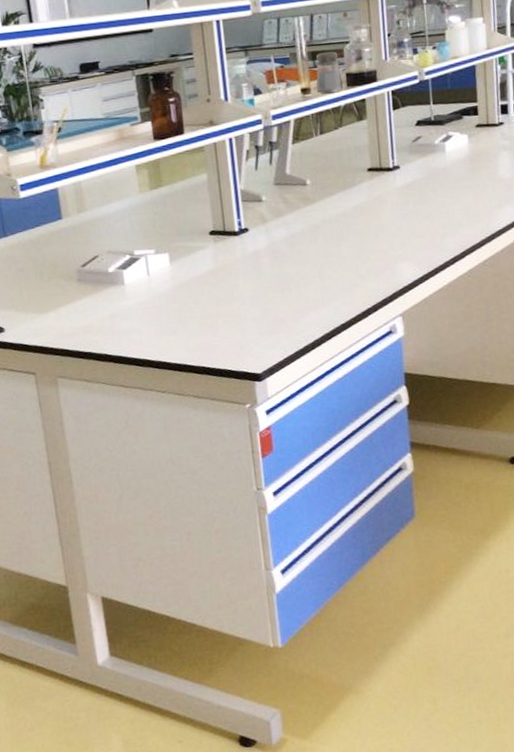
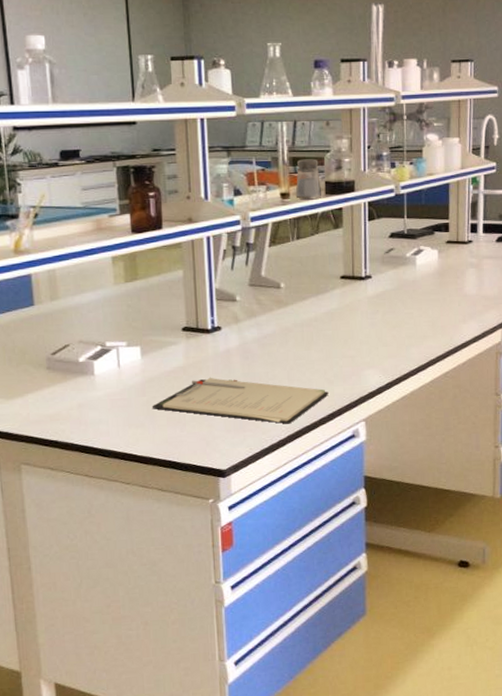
clipboard: none [183,280,362,324] -> present [151,377,329,424]

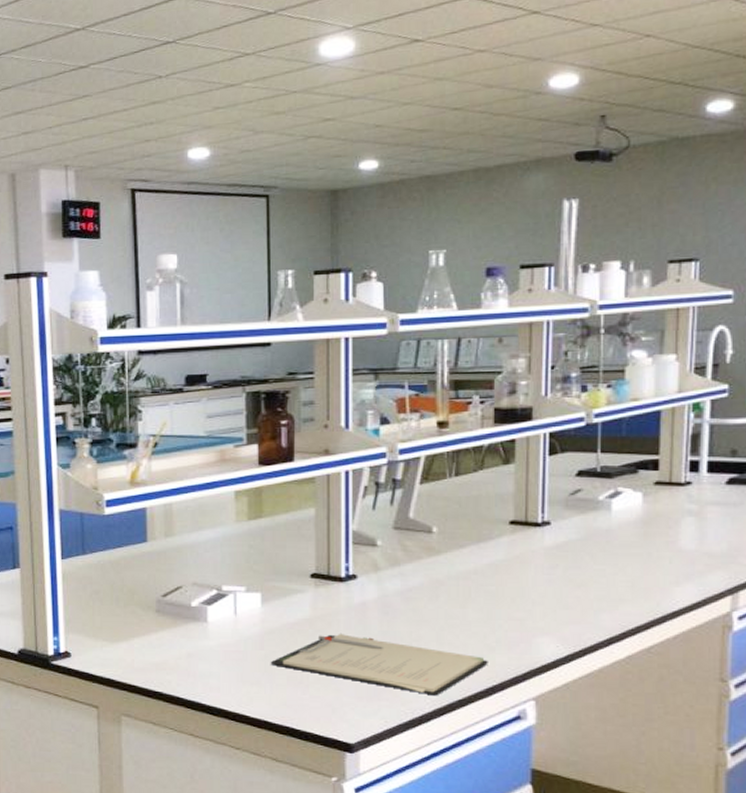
salt shaker: present [295,159,321,200] -> none [456,382,489,430]

